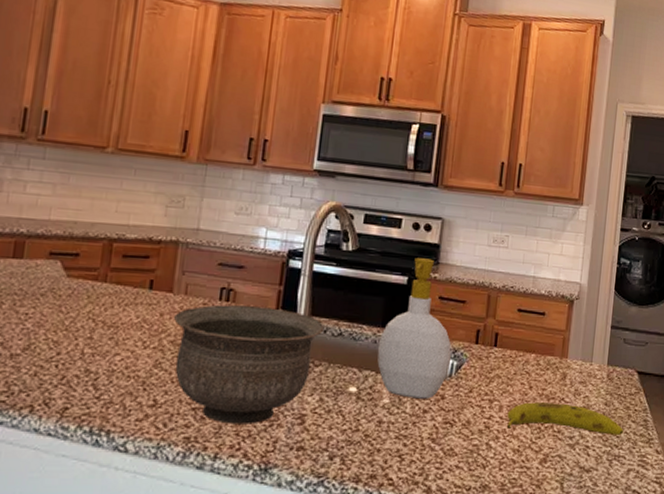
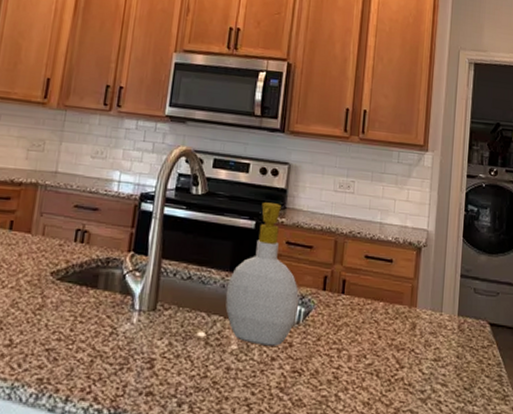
bowl: present [174,304,325,425] -> none [31,246,174,367]
fruit: present [507,402,624,435] -> none [356,352,478,390]

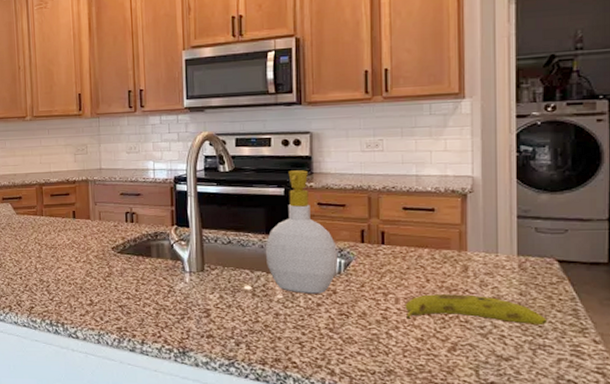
fruit: none [356,352,478,390] -> present [405,294,548,325]

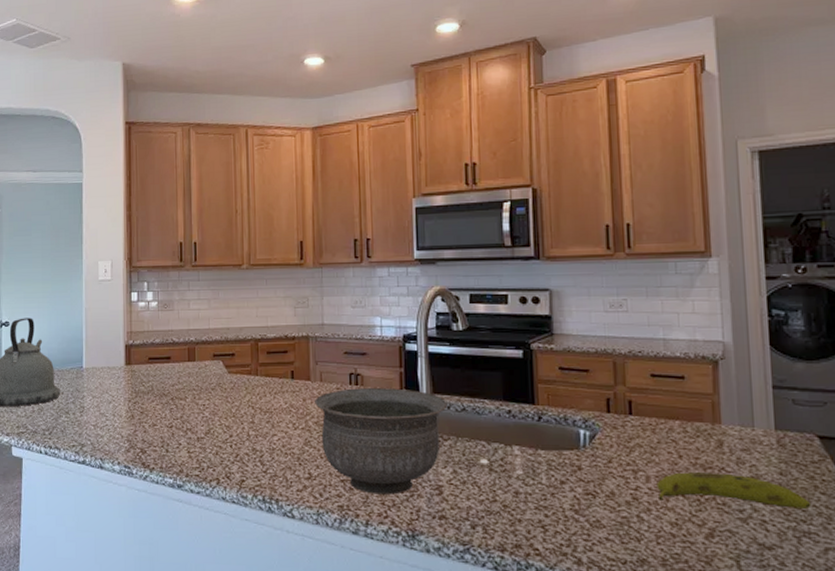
bowl: none [94,225,215,318] -> present [315,388,448,495]
soap bottle: present [265,170,339,294] -> none [502,331,583,470]

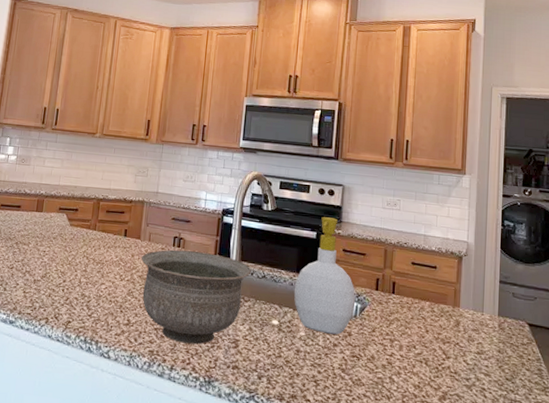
soap bottle: none [502,331,583,470] -> present [293,217,356,335]
fruit: present [656,472,812,509] -> none [407,344,519,381]

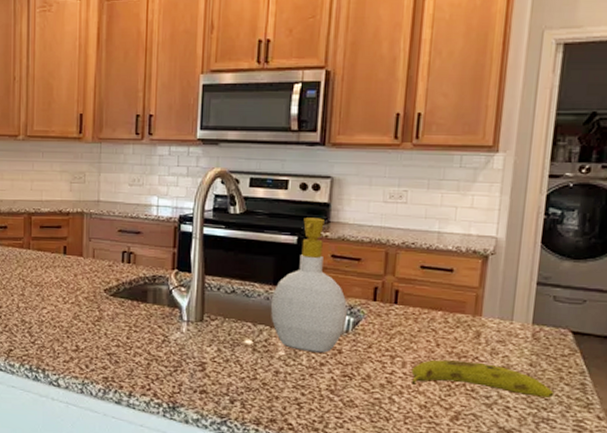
bowl: present [141,249,252,345] -> none [86,266,218,369]
fruit: none [407,344,519,381] -> present [411,359,555,398]

